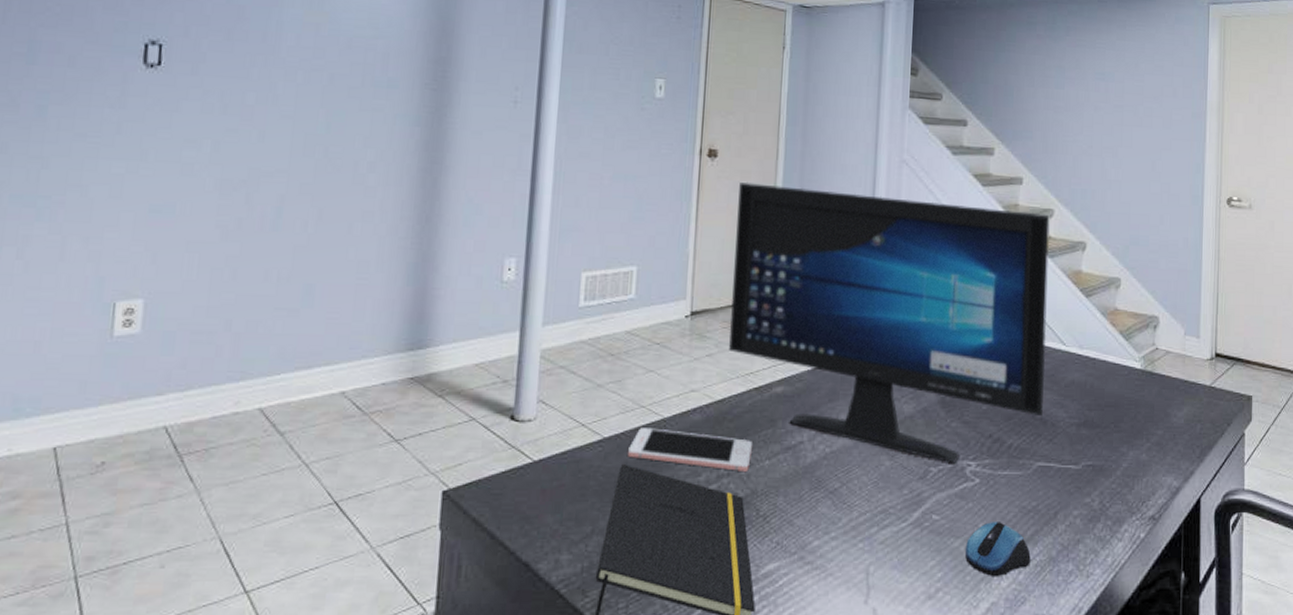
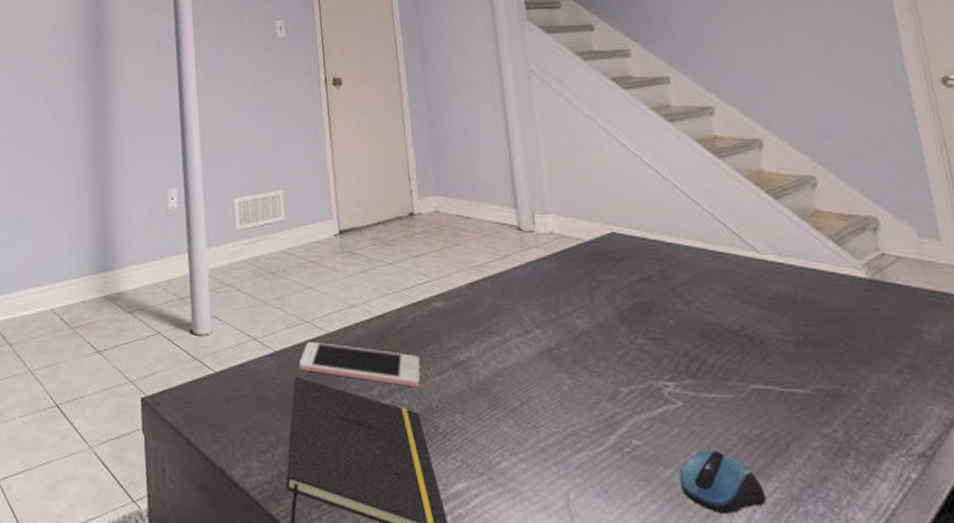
computer monitor: present [729,181,1050,464] -> none [367,105,747,384]

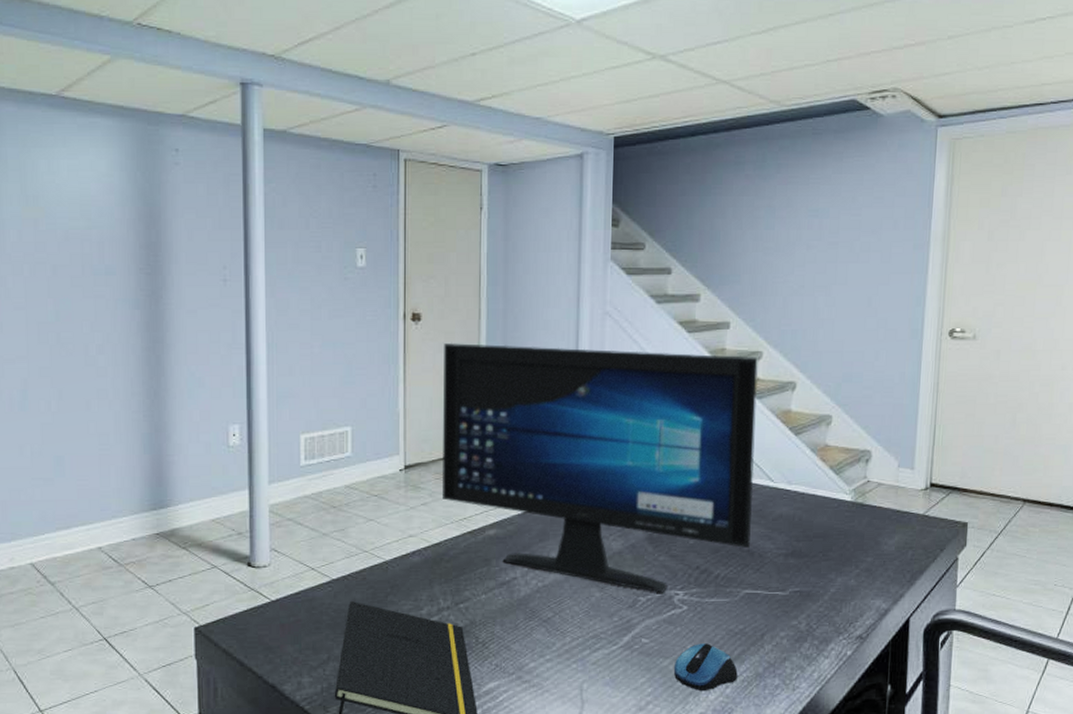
cell phone: present [299,342,421,387] -> none [355,570,469,605]
computer monitor: none [367,105,747,384] -> present [443,342,758,593]

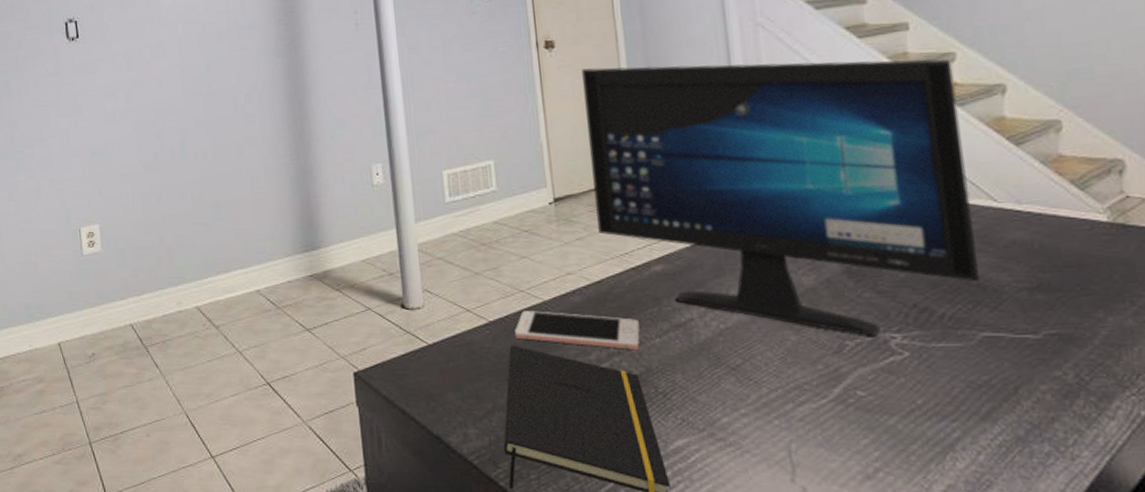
cell phone: none [355,570,469,605] -> present [515,311,640,350]
computer mouse: present [674,643,738,692] -> none [904,398,992,458]

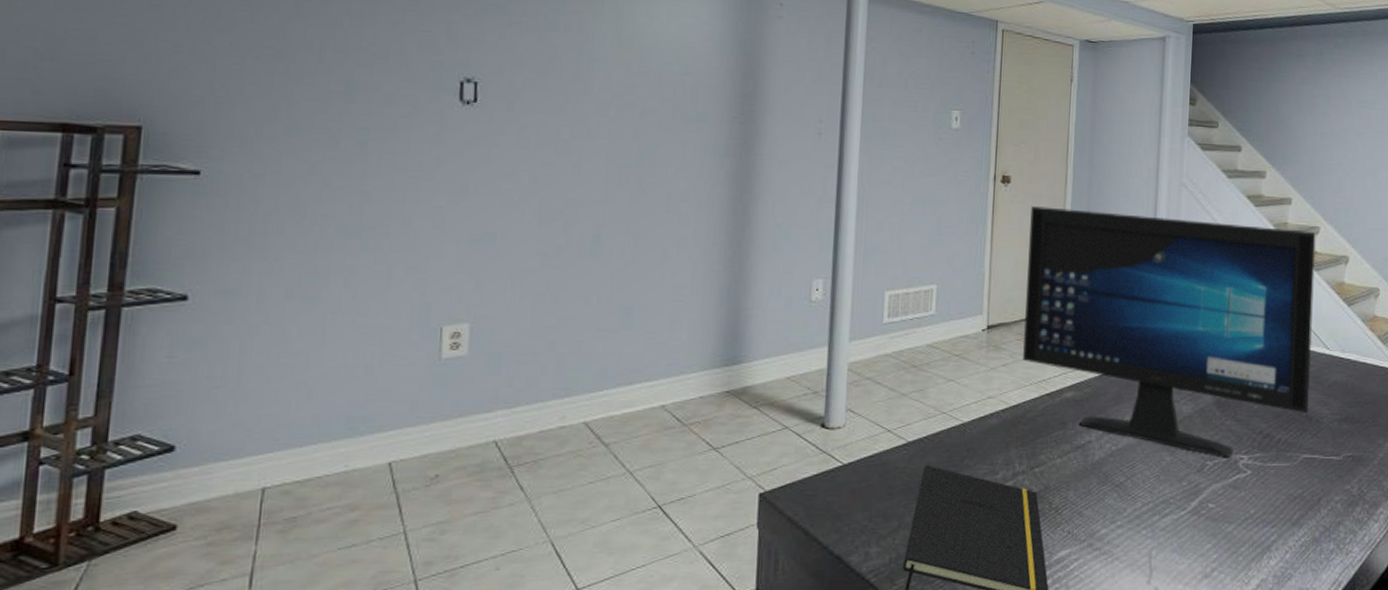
cell phone: present [515,311,640,350] -> none [931,432,1045,469]

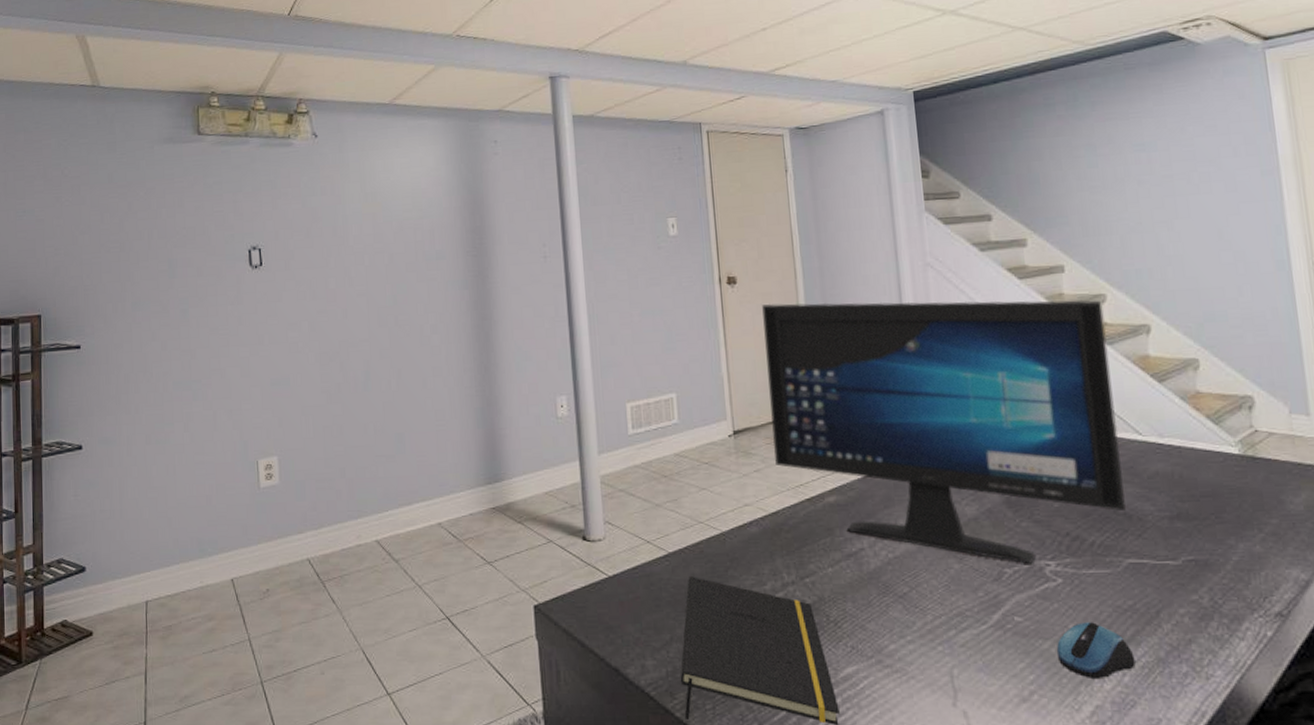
computer mouse: none [1238,508,1297,557] -> present [1057,622,1136,680]

